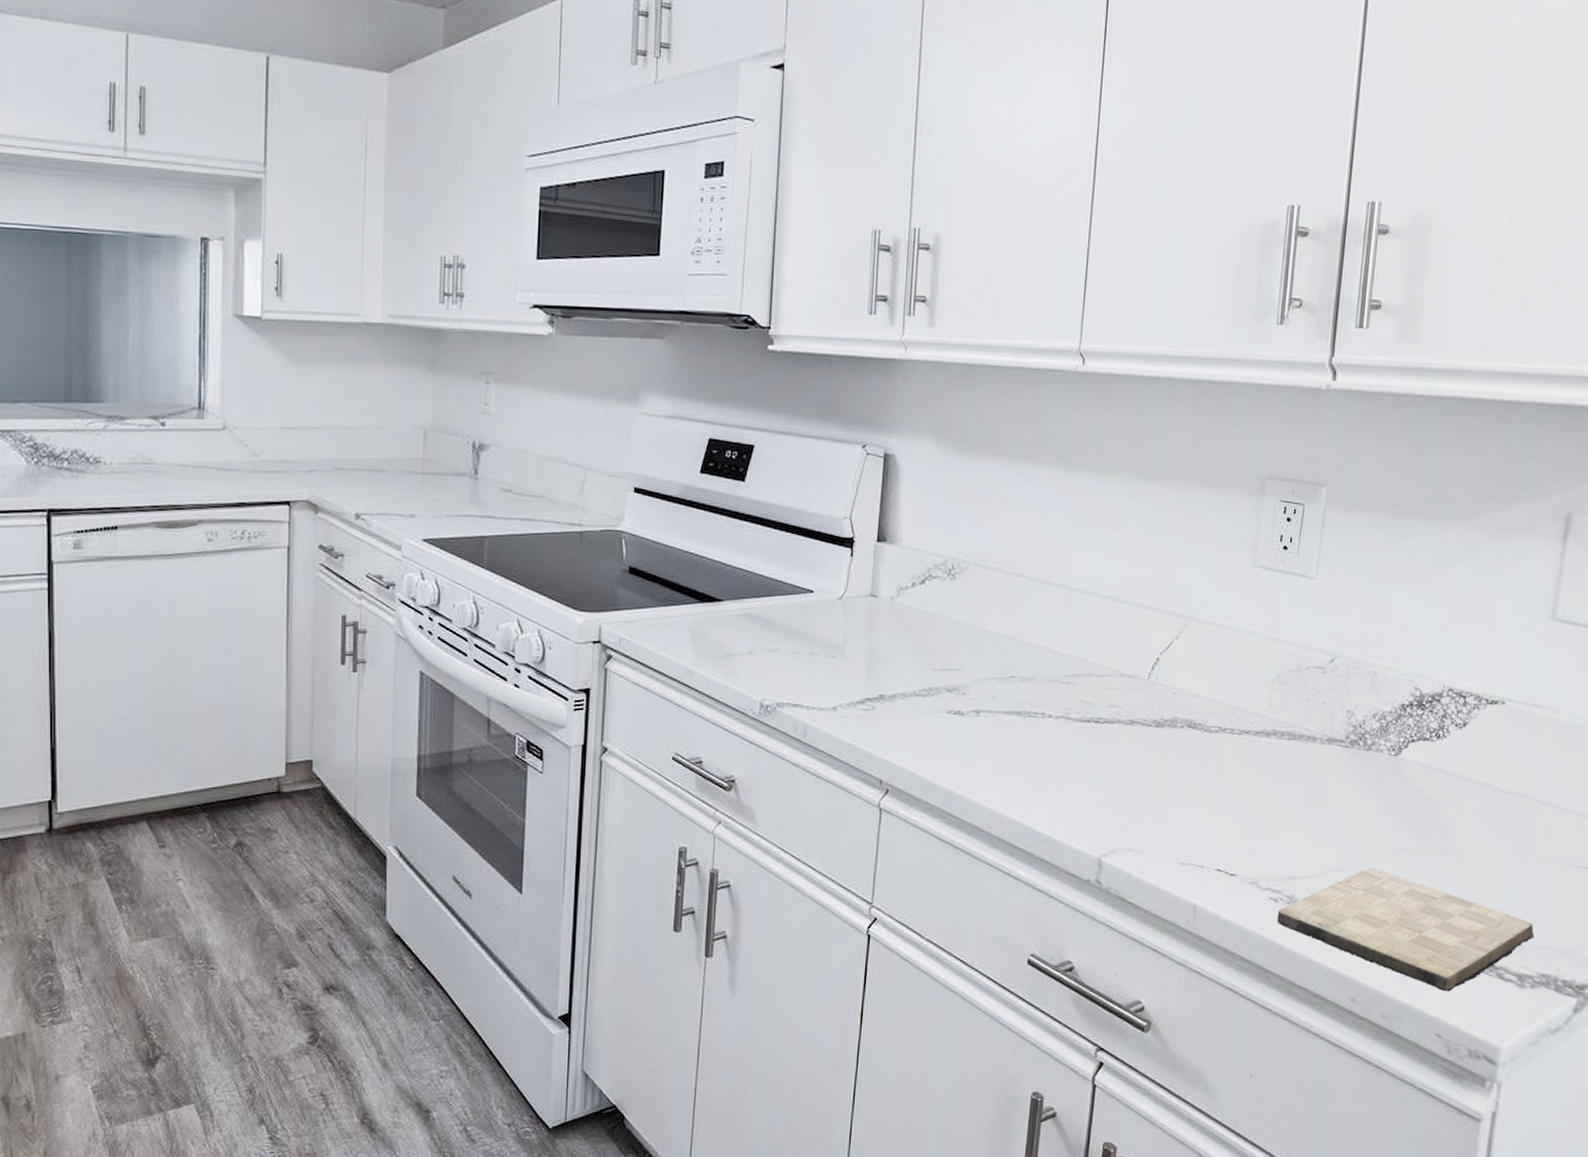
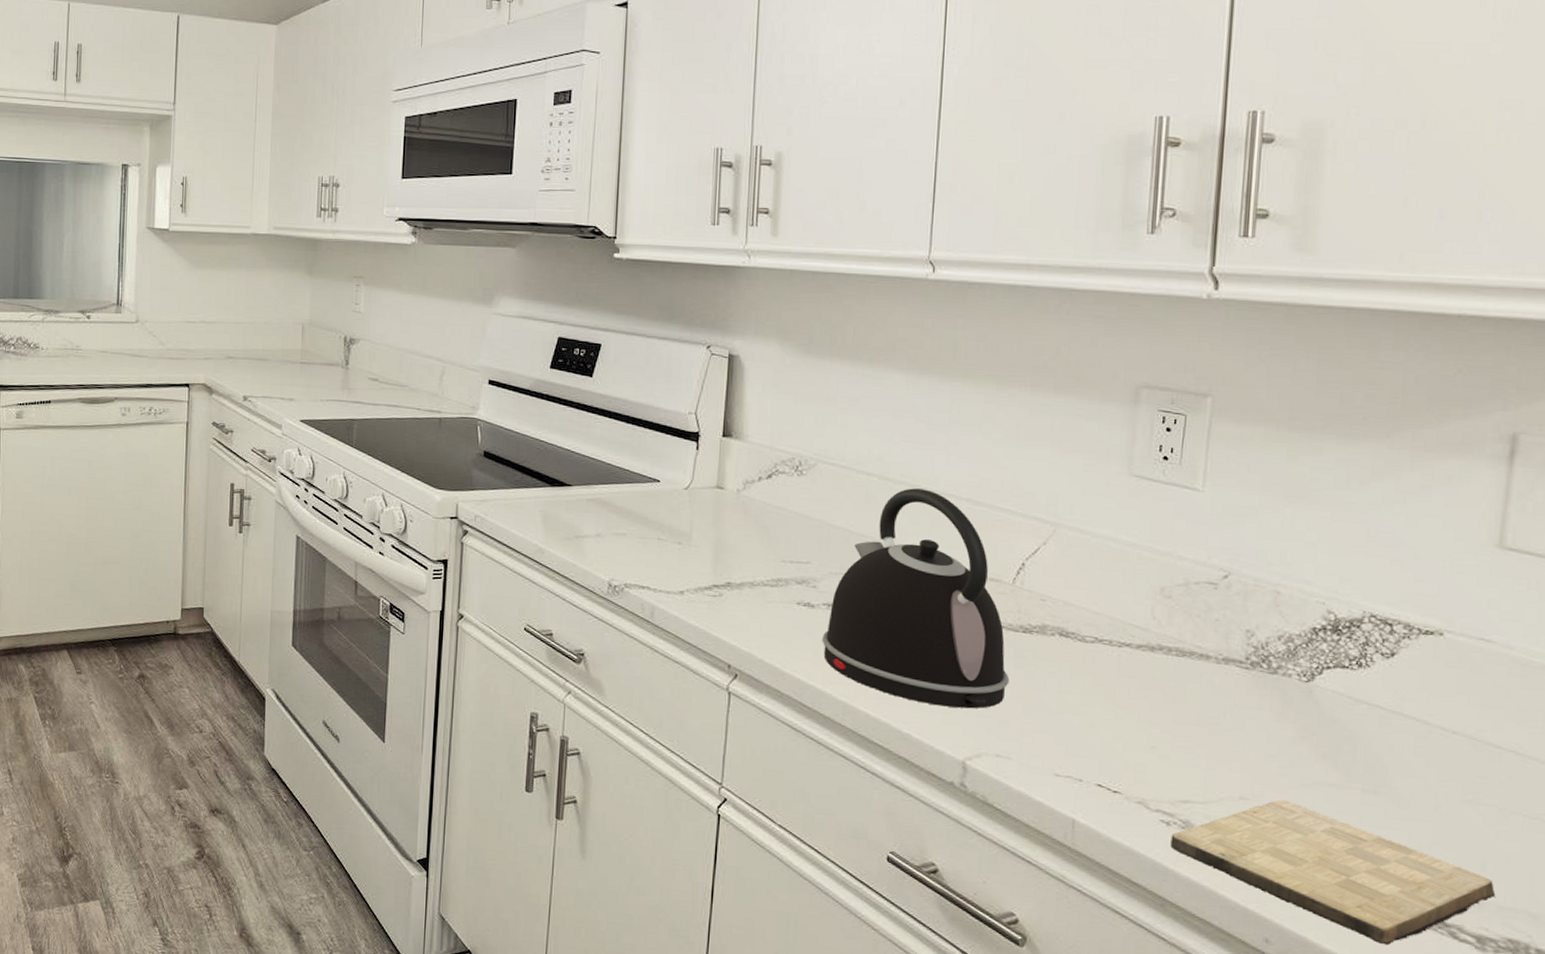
kettle: none [970,588,1143,806] -> present [822,488,1010,709]

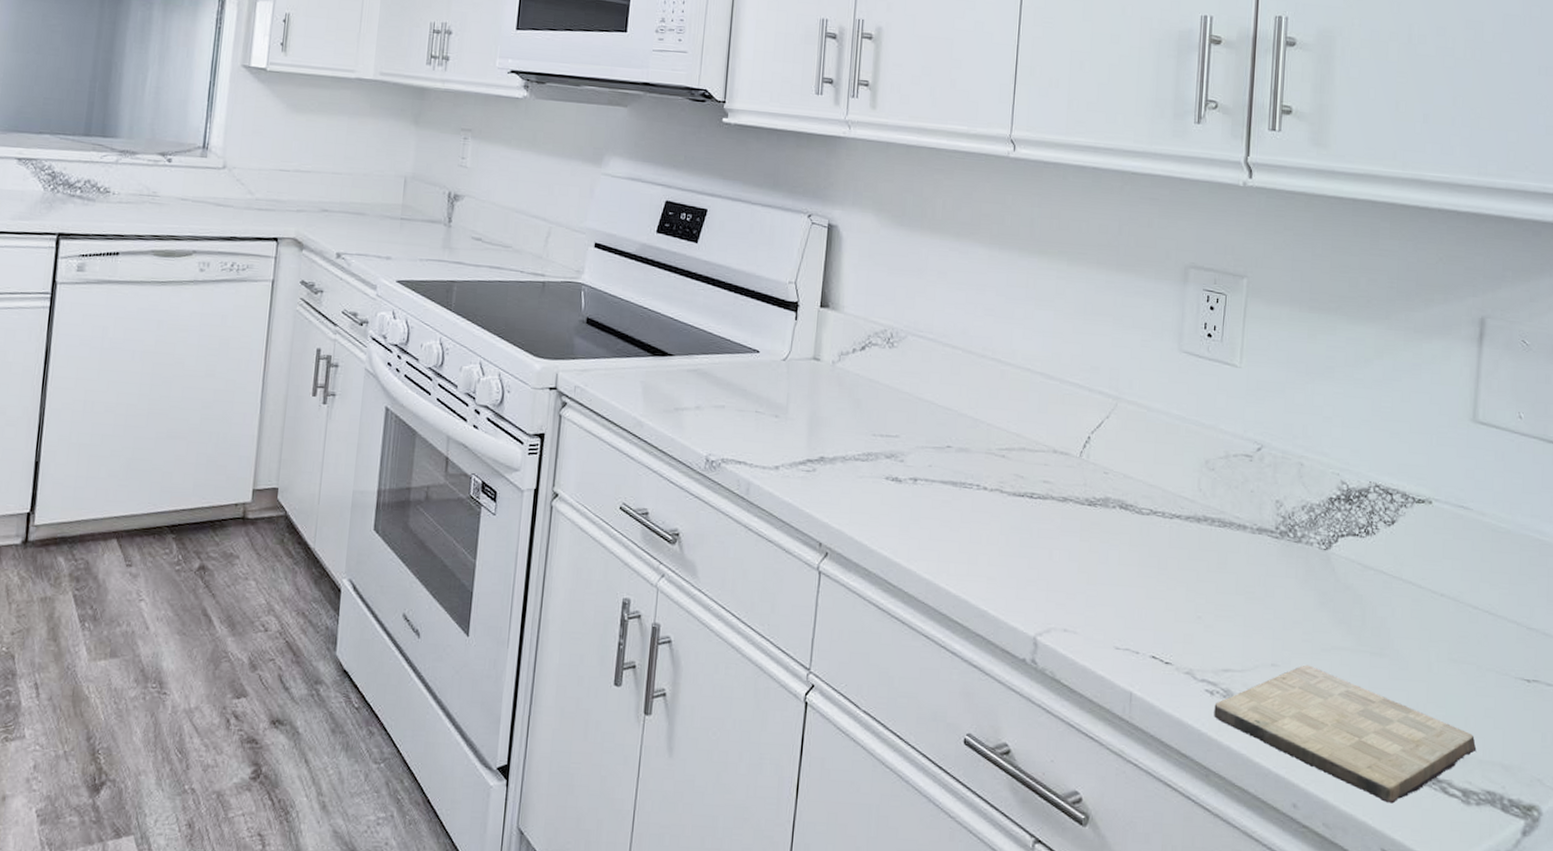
kettle: present [822,488,1010,709] -> none [908,361,1076,584]

